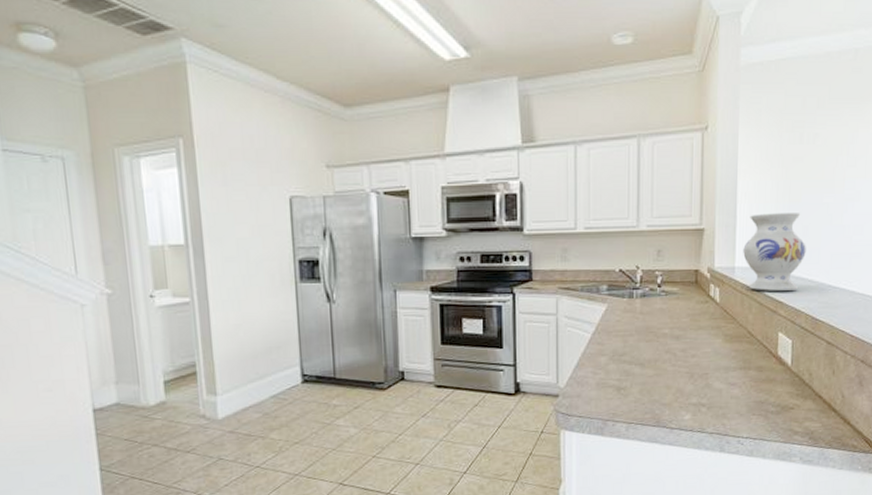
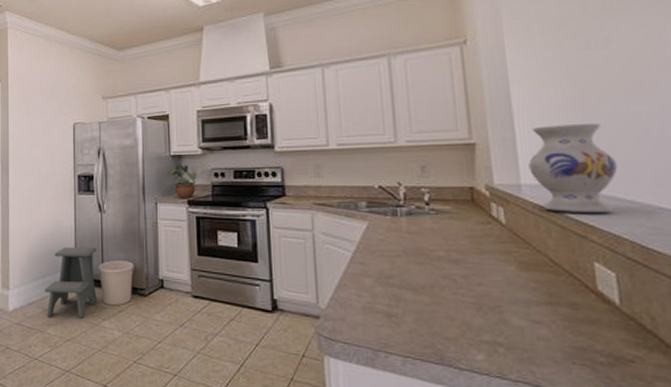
step stool: none [263,341,329,421] -> present [45,247,98,319]
bucket: none [328,354,371,403] -> present [98,261,134,306]
potted plant: none [407,246,441,286] -> present [167,163,197,199]

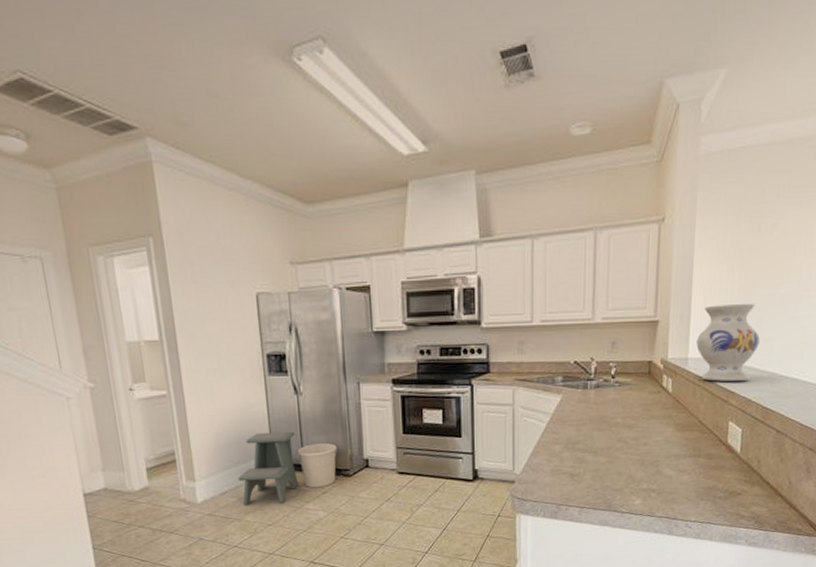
potted plant: present [167,163,197,199] -> none [369,339,402,378]

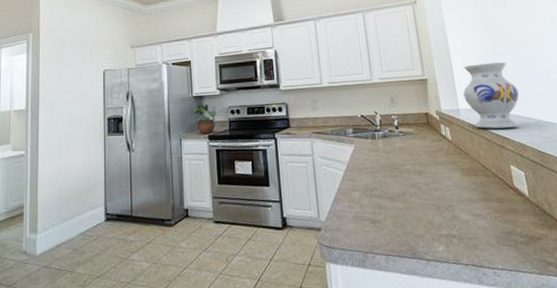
step stool: present [238,431,299,505] -> none [74,184,127,257]
bucket: present [297,443,337,489] -> none [127,195,161,239]
potted plant: none [369,339,402,378] -> present [190,103,216,135]

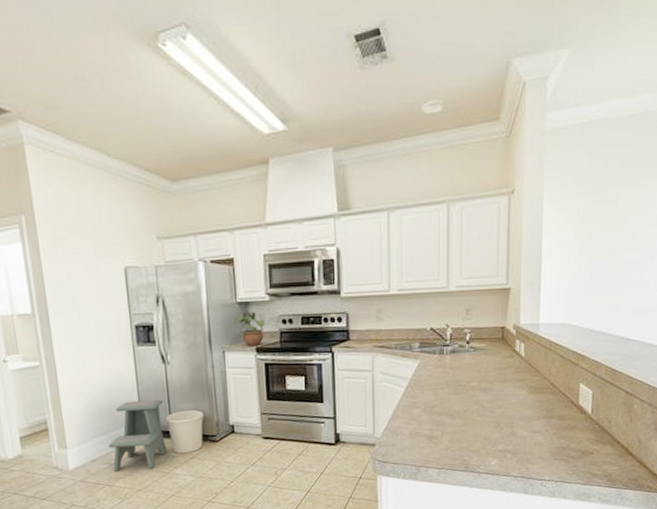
step stool: none [74,184,127,257] -> present [108,399,167,471]
bucket: none [127,195,161,239] -> present [165,410,204,454]
vase: present [463,62,520,129] -> none [547,271,607,346]

